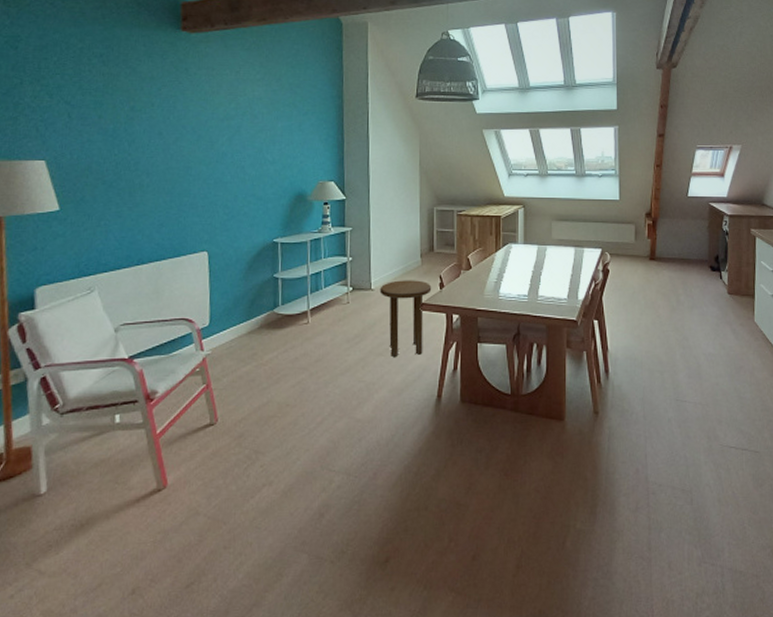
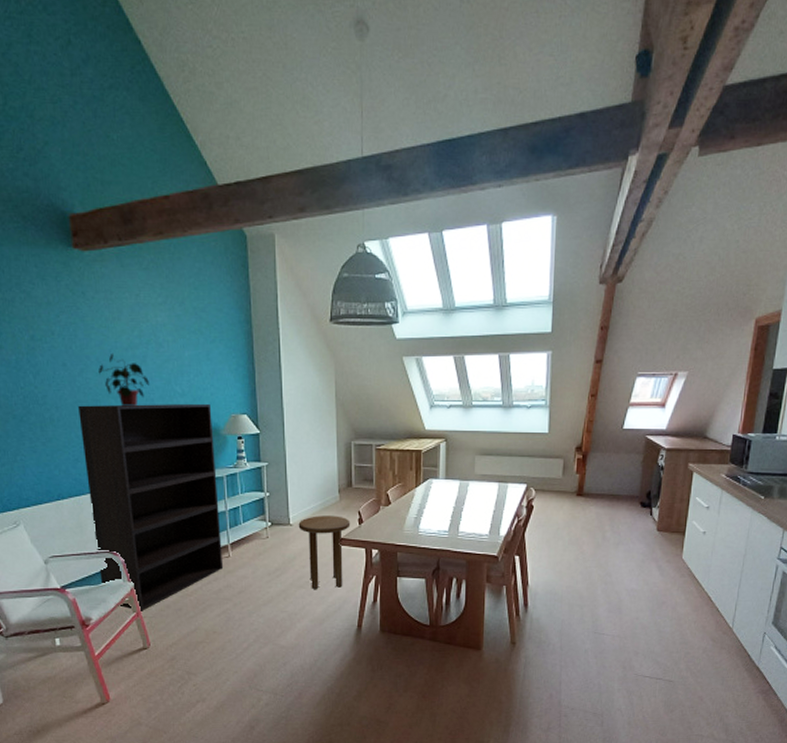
bookshelf: none [168,171,302,383] -> present [78,404,224,611]
potted plant: none [193,123,241,174] -> present [99,353,149,407]

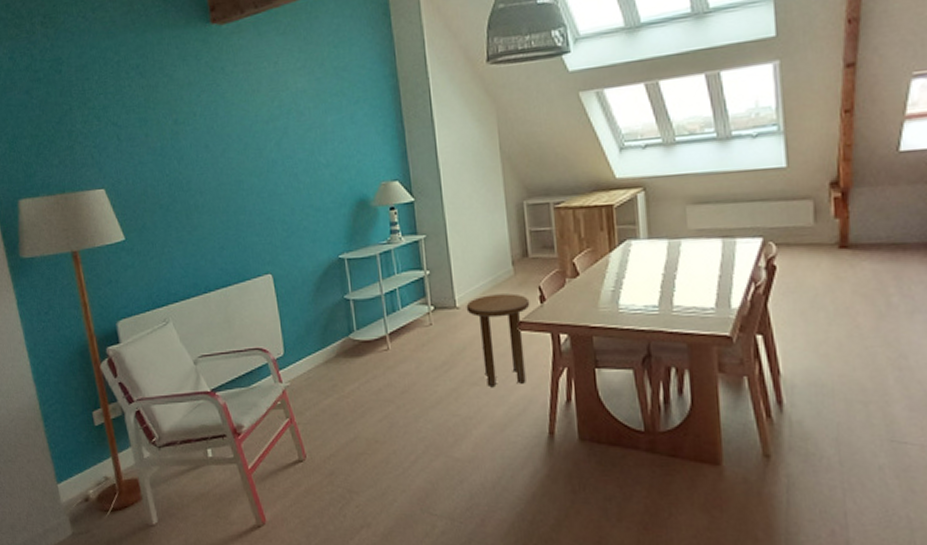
bookshelf: present [78,404,224,611] -> none [222,173,383,417]
potted plant: present [99,353,149,407] -> none [240,127,292,185]

